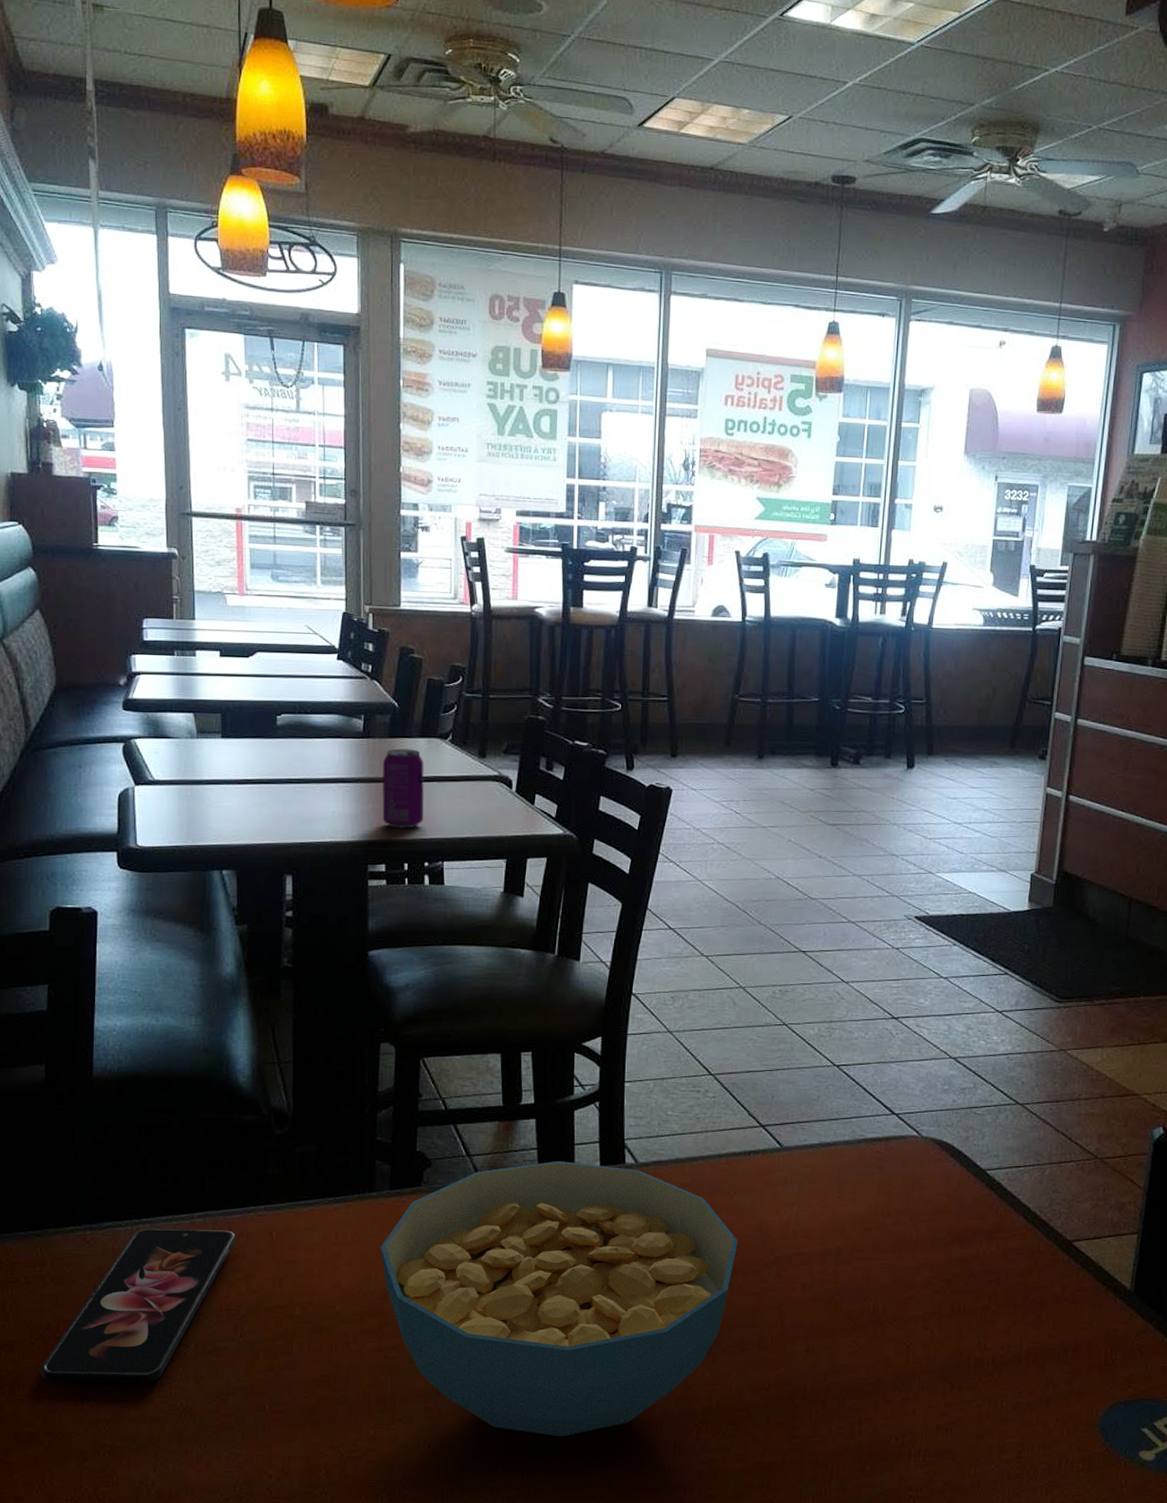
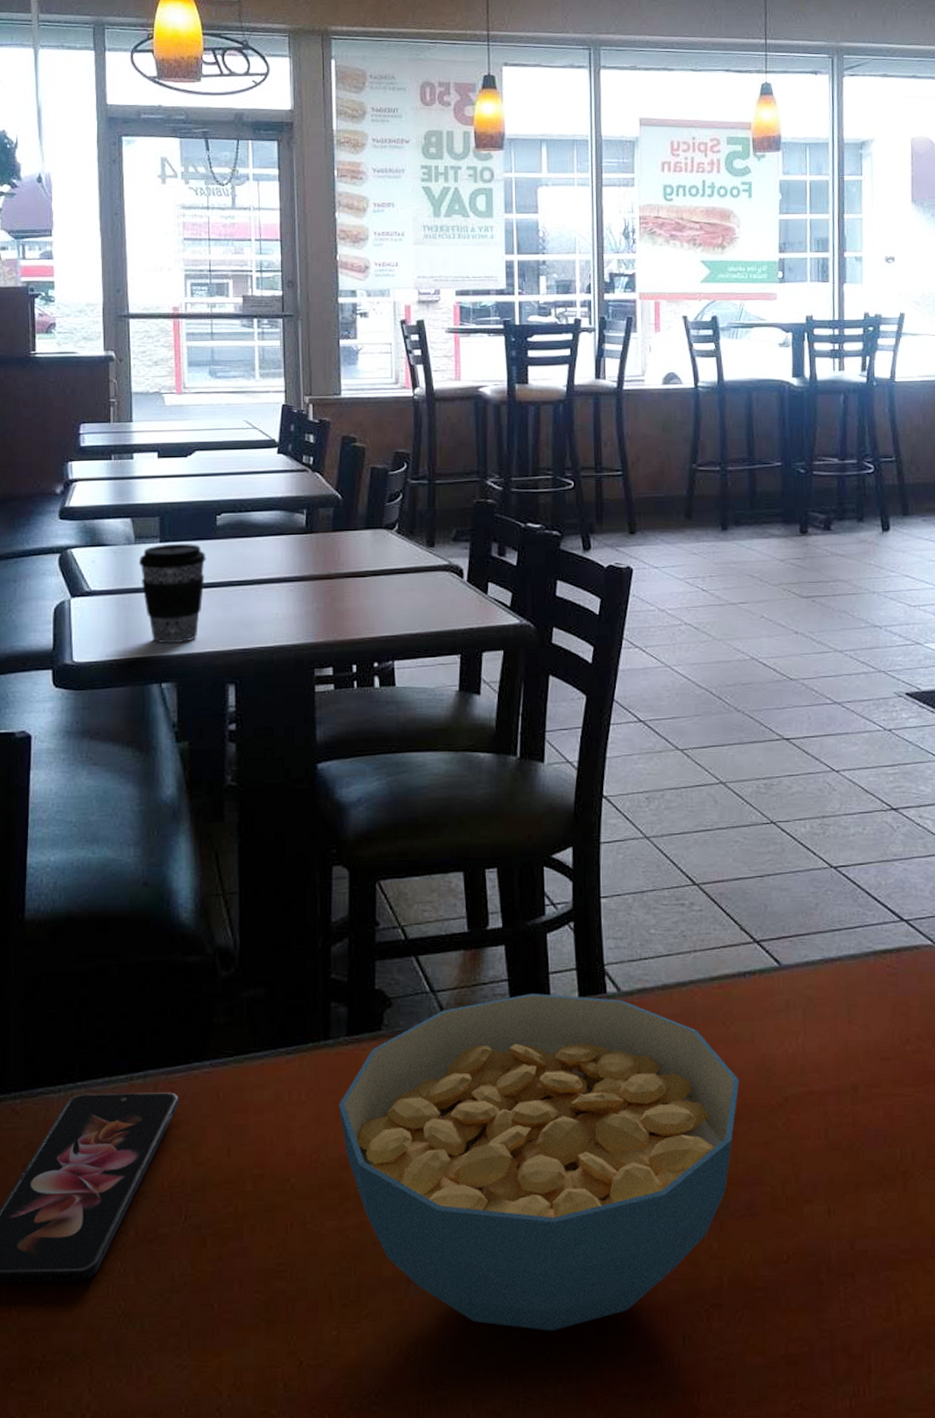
coffee cup: none [200,740,266,834] -> present [138,544,206,644]
beverage can: present [382,748,424,829] -> none [327,542,371,628]

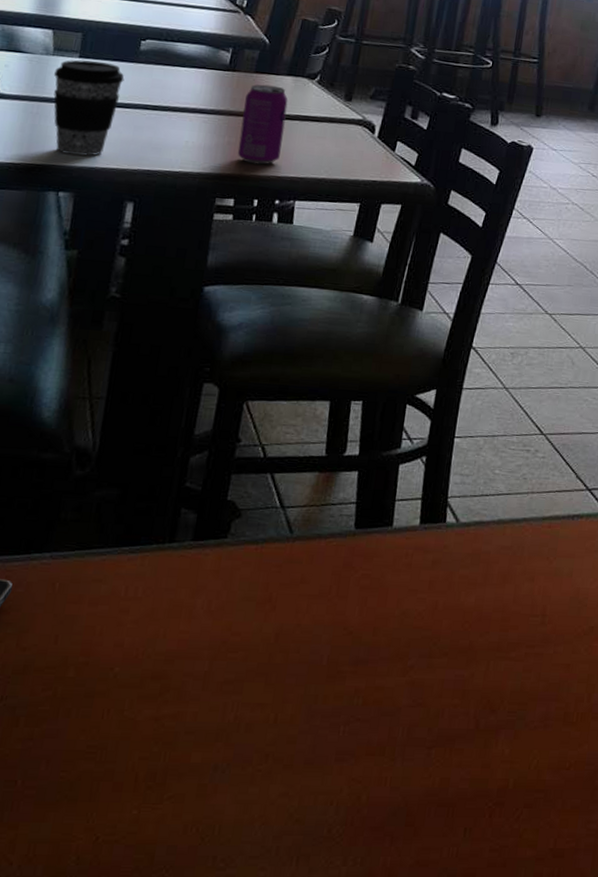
beverage can: none [327,542,371,628] -> present [237,84,288,165]
cereal bowl: present [338,994,739,1332] -> none [173,517,553,820]

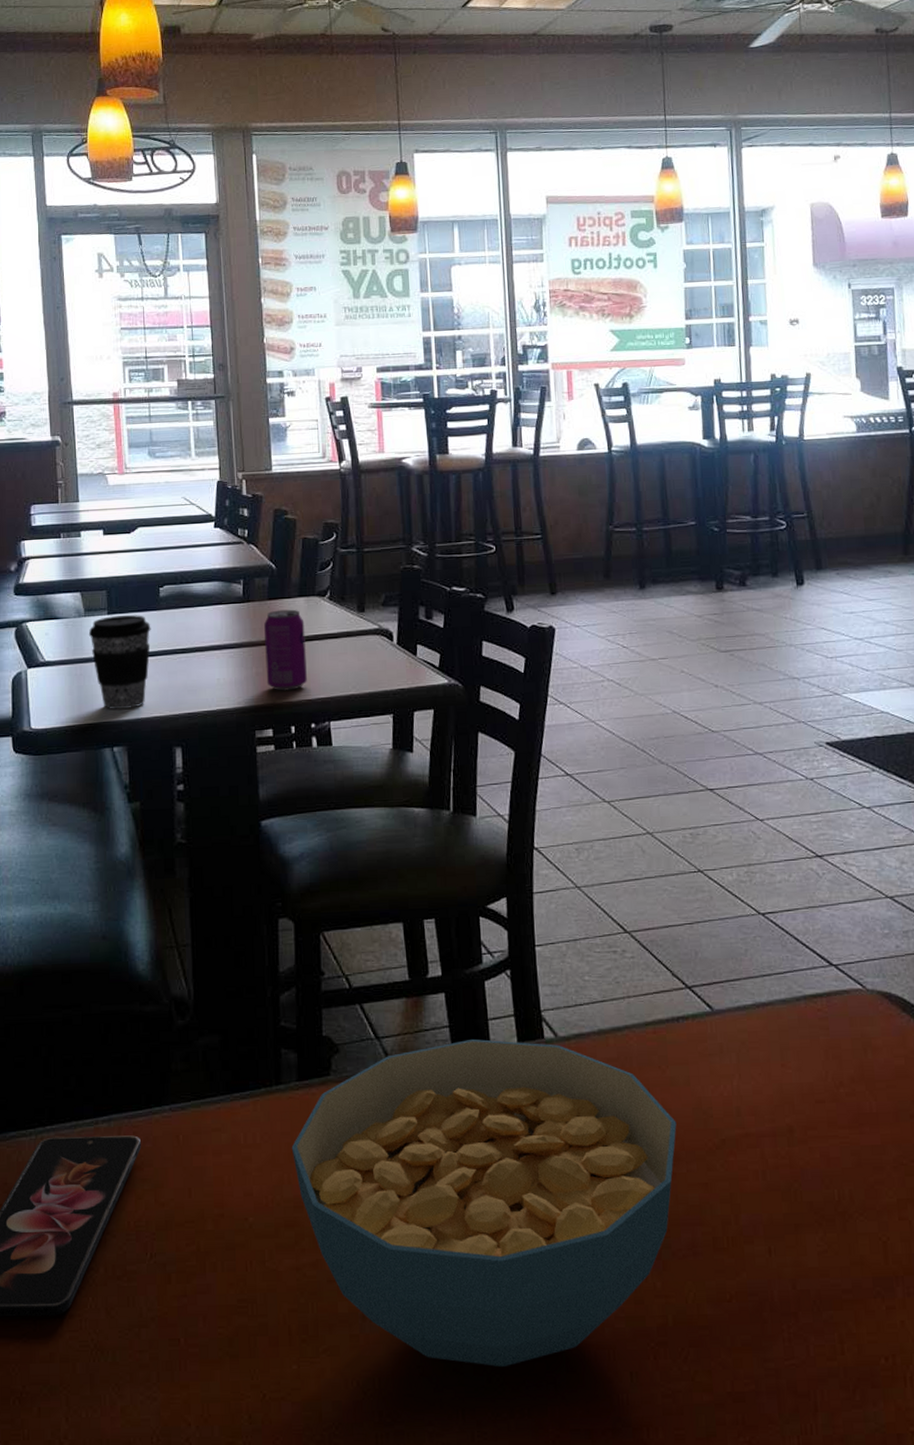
cereal bowl: none [173,517,553,820] -> present [291,1039,677,1368]

